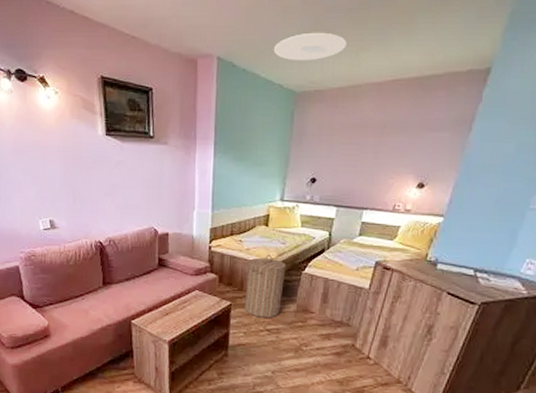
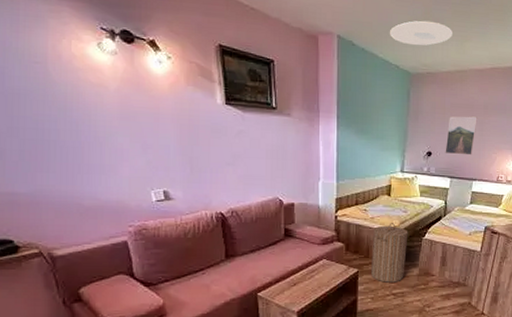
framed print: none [331,137,372,181] -> present [445,116,477,156]

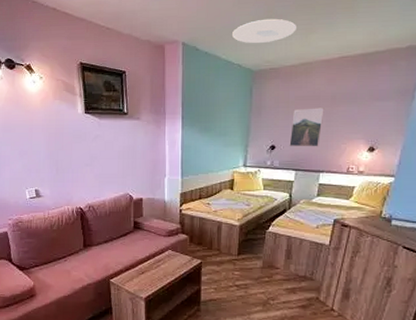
laundry hamper: present [371,223,408,283] -> none [214,216,251,274]

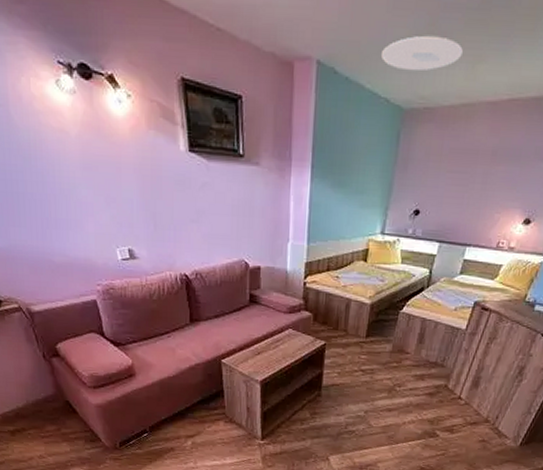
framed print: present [289,108,324,147] -> none [436,164,482,215]

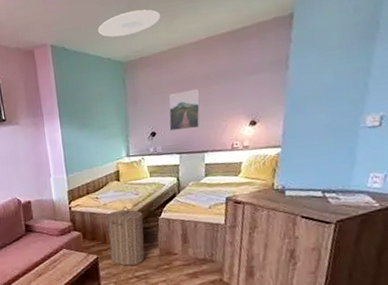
laundry hamper: none [339,292,384,358] -> present [107,206,145,266]
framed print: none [436,164,482,215] -> present [169,88,201,131]

